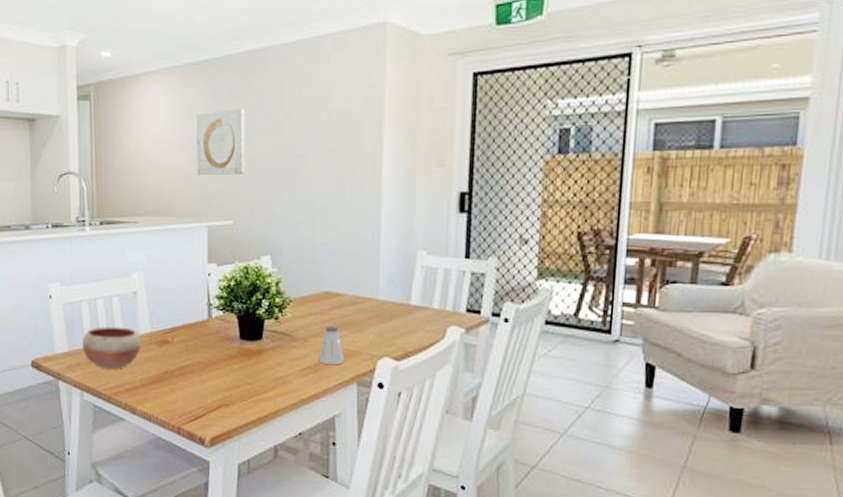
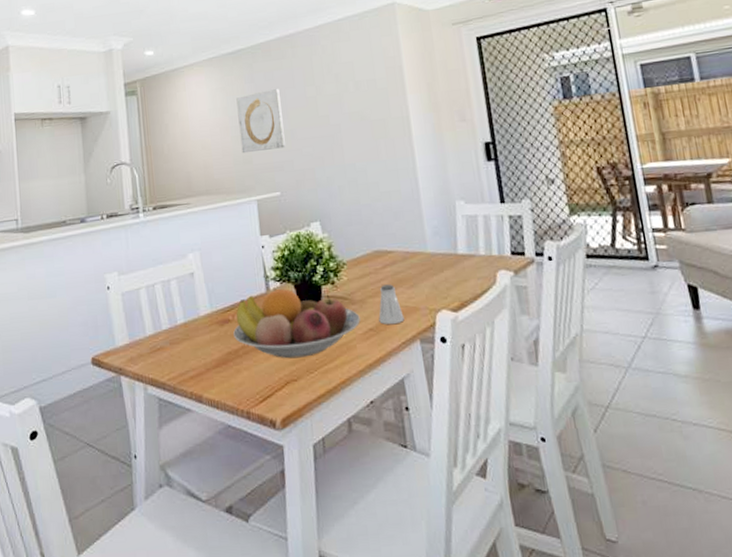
bowl: present [82,326,141,369] -> none [142,310,203,357]
fruit bowl: none [171,318,300,385] -> present [233,289,361,359]

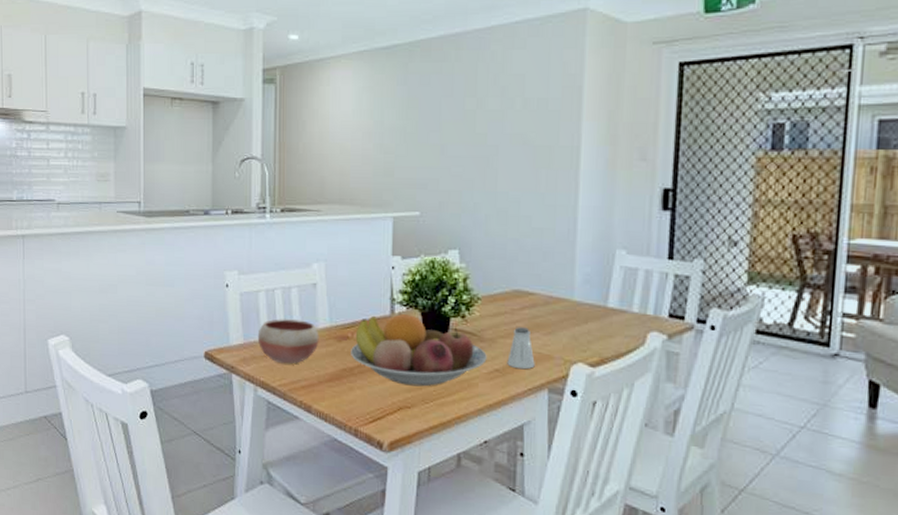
bowl: none [142,310,203,357] -> present [257,318,319,364]
wall art: present [236,88,287,154] -> none [383,95,435,165]

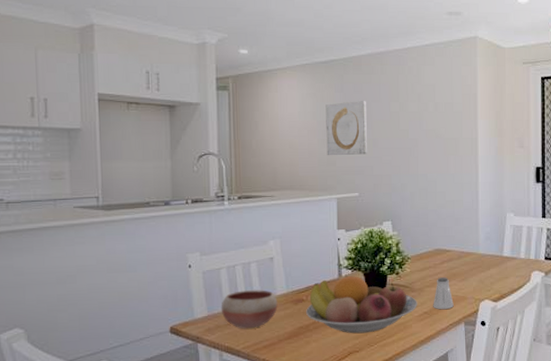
wall art: none [383,95,435,165] -> present [325,100,368,156]

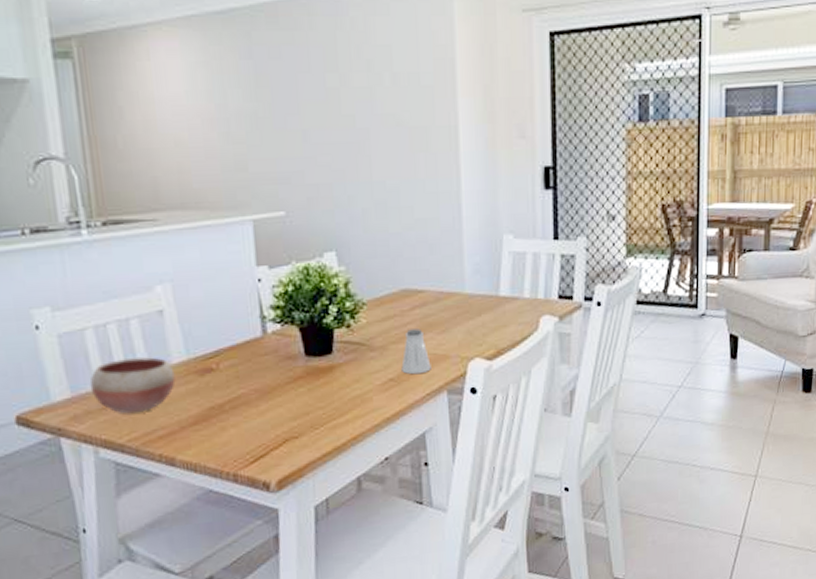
fruit bowl: present [306,276,417,334] -> none [218,332,379,414]
wall art: present [325,100,368,156] -> none [226,70,296,157]

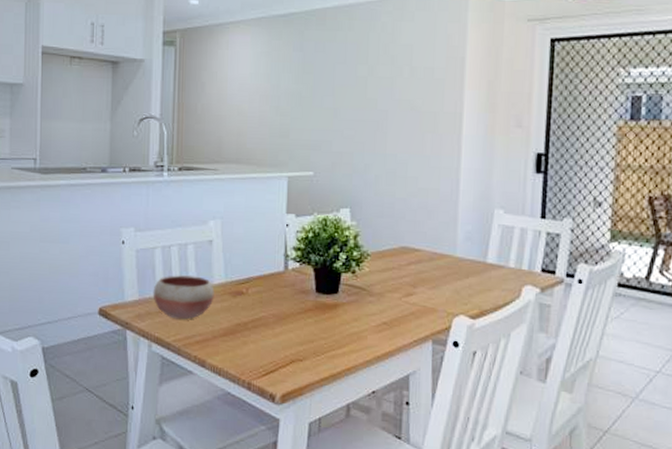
saltshaker: present [401,329,431,375] -> none [394,282,420,322]

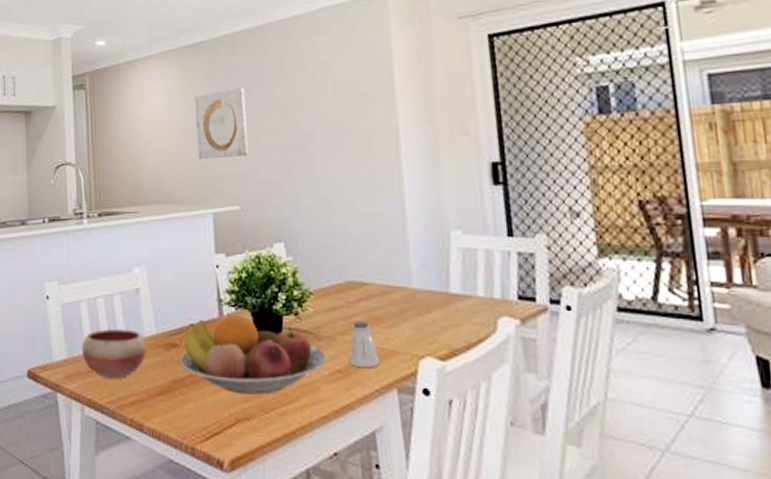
fruit bowl: none [245,270,376,340] -> present [180,316,327,395]
wall art: none [279,61,329,127] -> present [195,87,250,160]
saltshaker: none [394,282,420,322] -> present [348,321,380,368]

